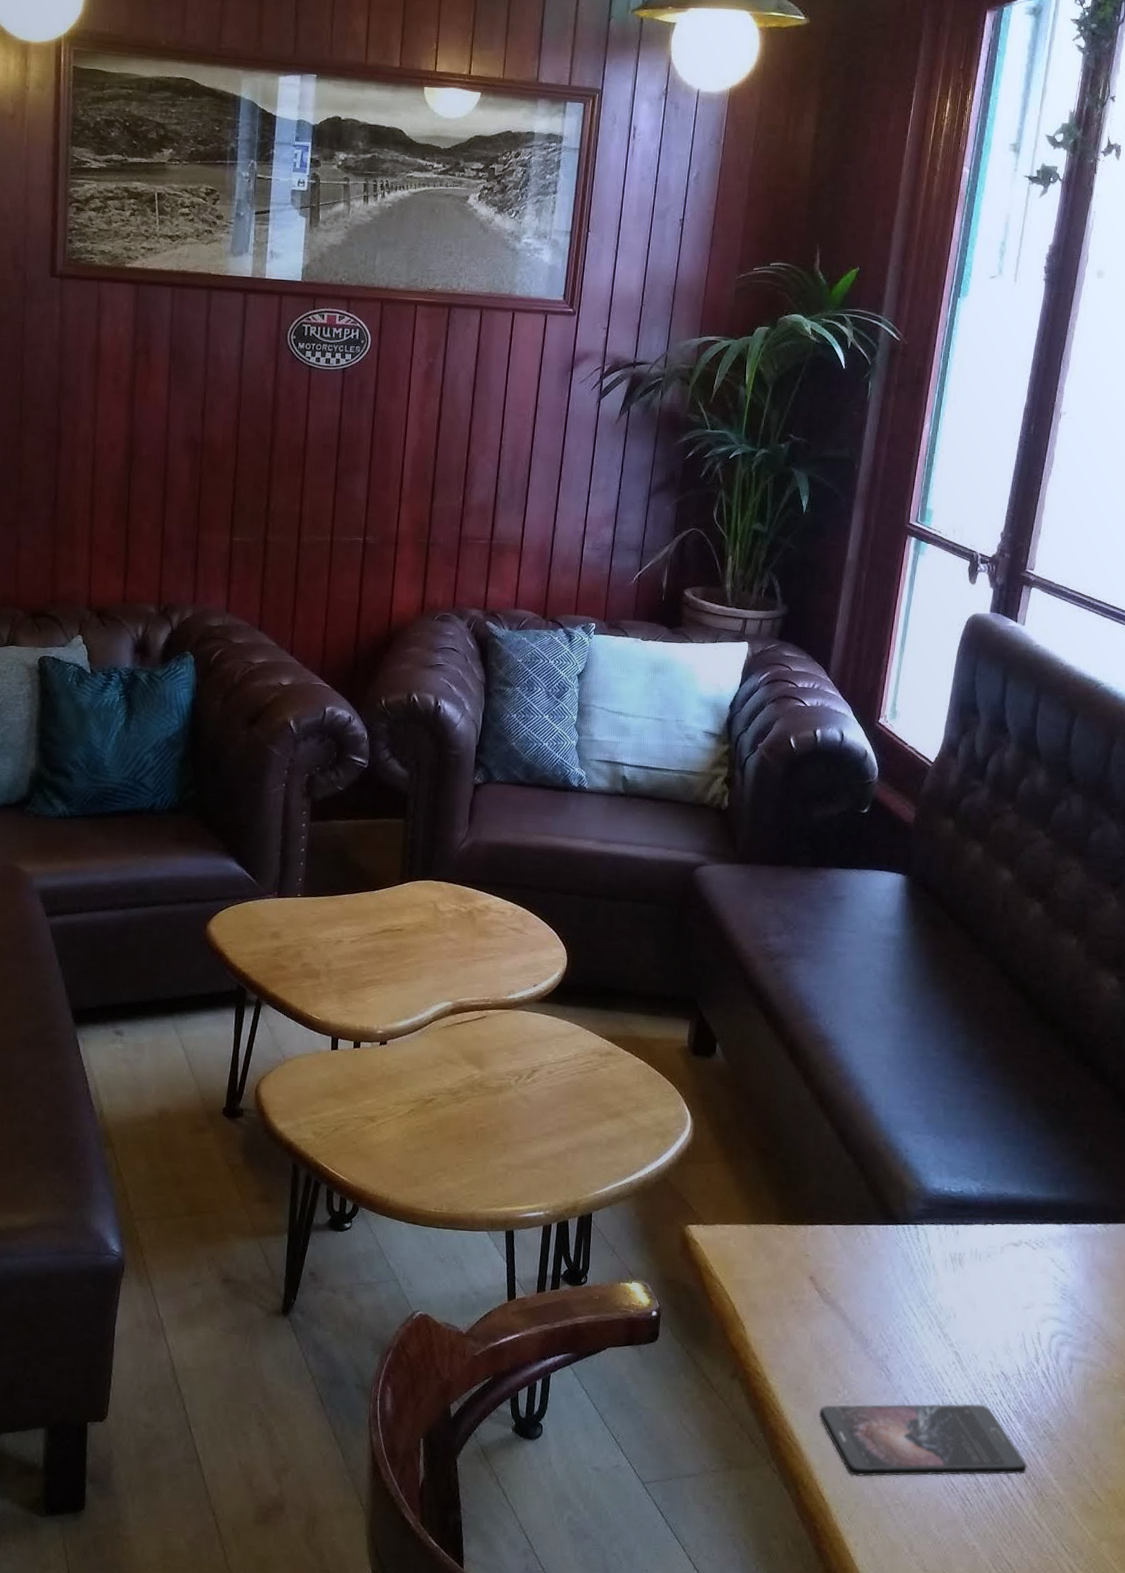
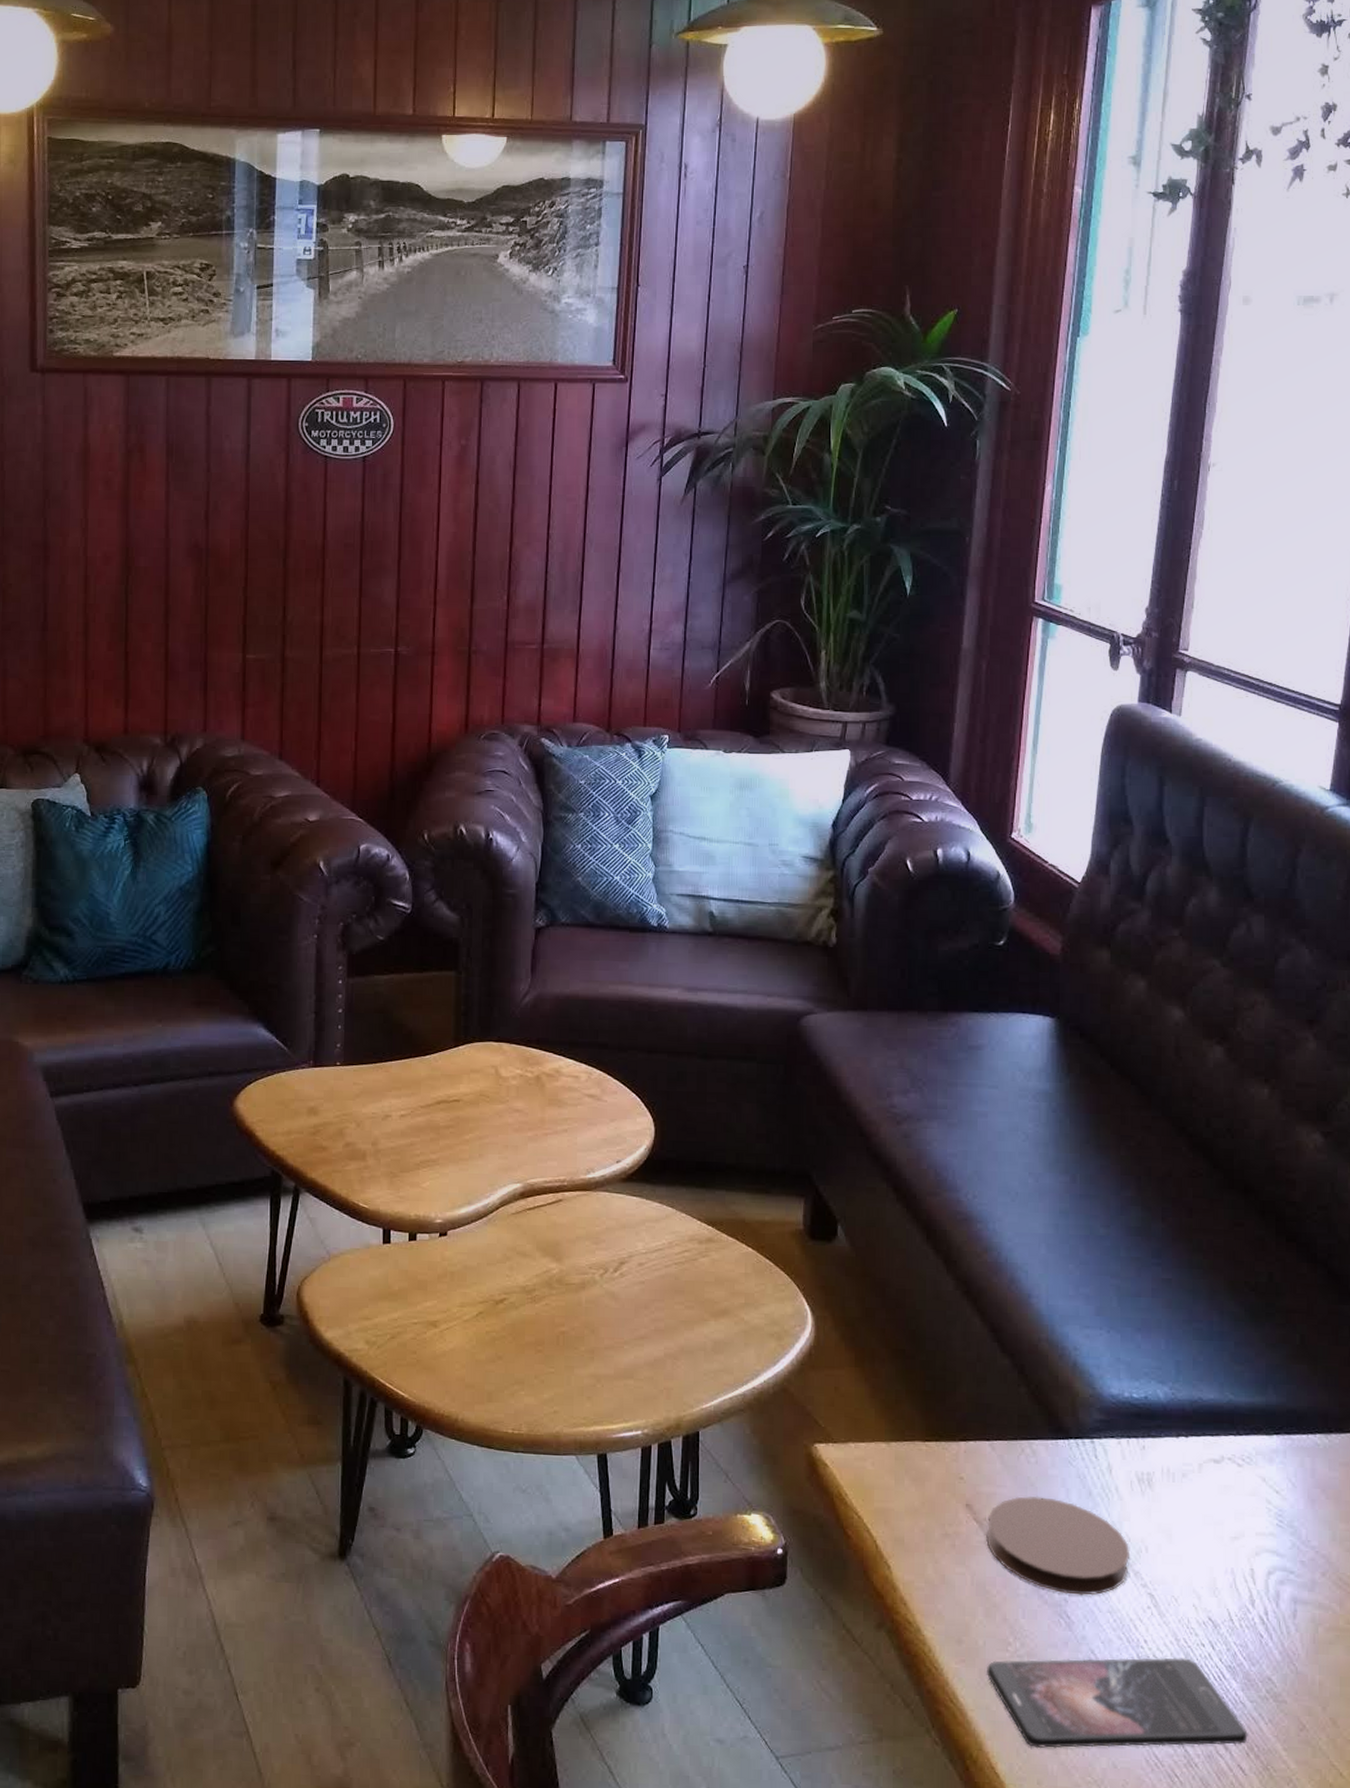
coaster: none [825,1271,941,1353] -> present [986,1496,1129,1596]

